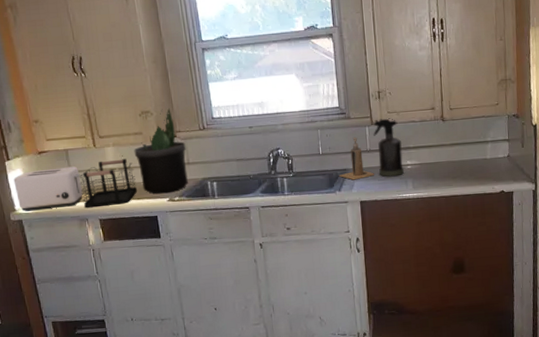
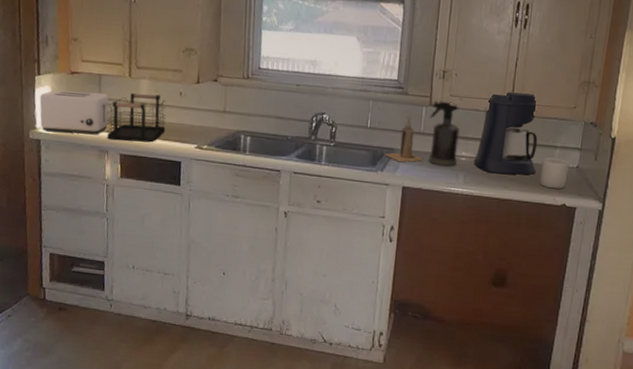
planter: present [134,108,188,194] -> none [169,49,226,139]
coffee maker: none [418,96,473,176] -> present [474,92,538,175]
mug: none [477,151,502,179] -> present [539,157,570,190]

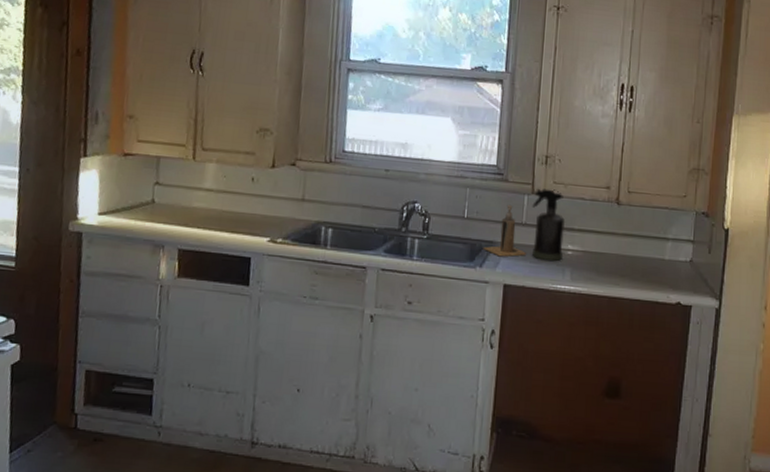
toaster: present [39,90,109,135] -> none [83,174,168,227]
dish rack: present [107,92,166,143] -> none [163,177,236,236]
coffee maker: present [474,92,538,175] -> none [581,179,648,271]
mug: present [539,157,570,190] -> none [652,250,683,286]

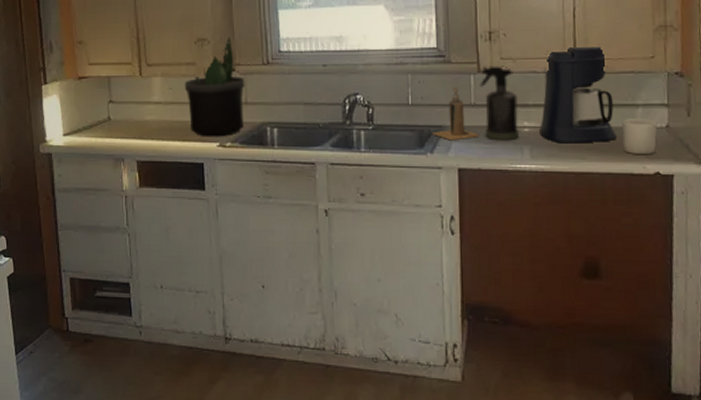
planter: none [239,129,305,231] -> present [184,37,245,136]
coffee maker: none [581,179,648,271] -> present [539,44,616,144]
mug: none [652,250,683,286] -> present [622,119,658,155]

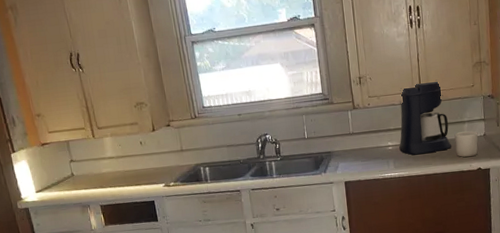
planter: present [184,37,245,136] -> none [130,99,182,180]
soap dispenser: present [432,86,479,141] -> none [324,121,357,162]
spray bottle: present [480,66,520,141] -> none [355,102,386,158]

